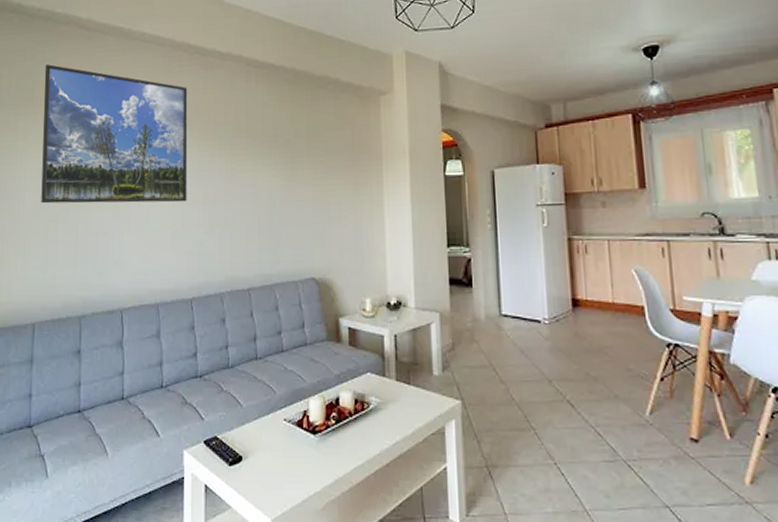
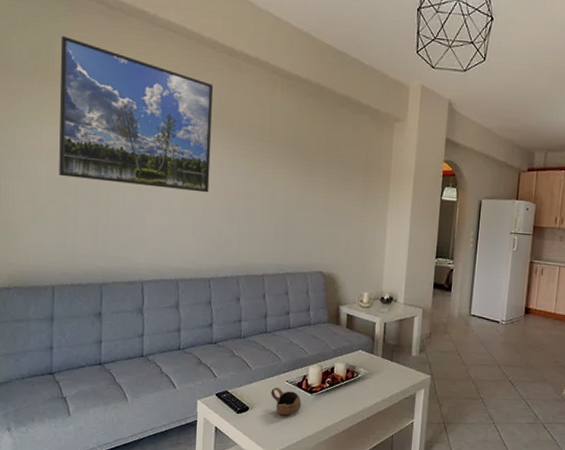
cup: none [267,427,304,466] -> present [271,387,301,416]

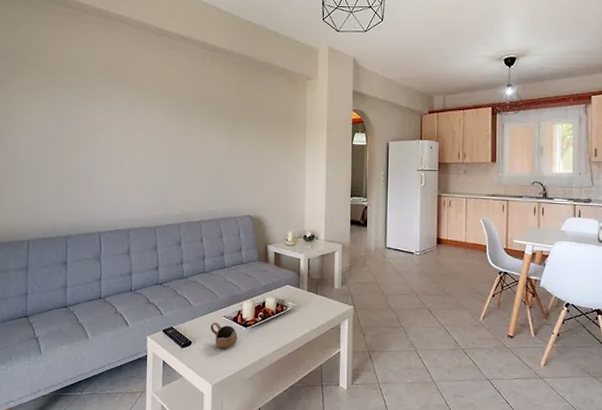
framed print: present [59,36,214,193] -> none [33,35,155,153]

